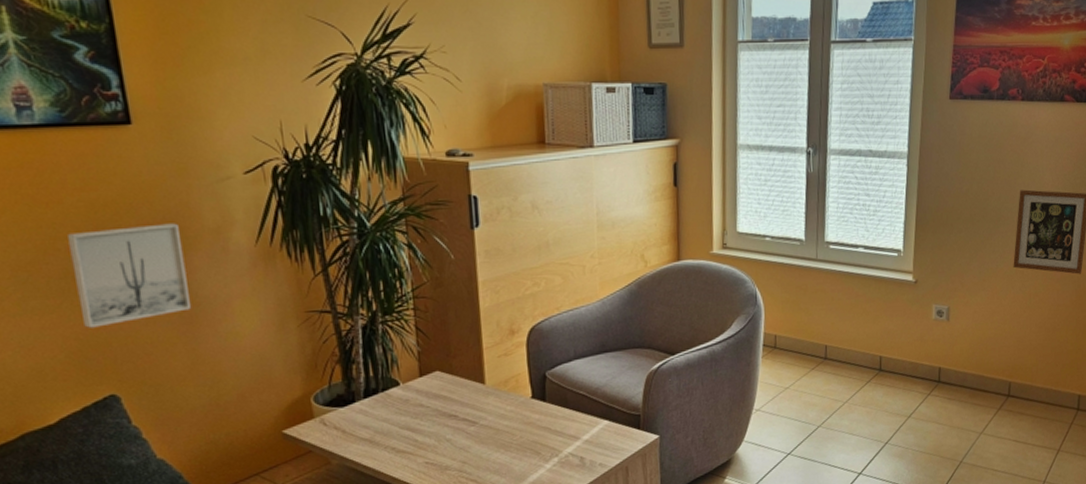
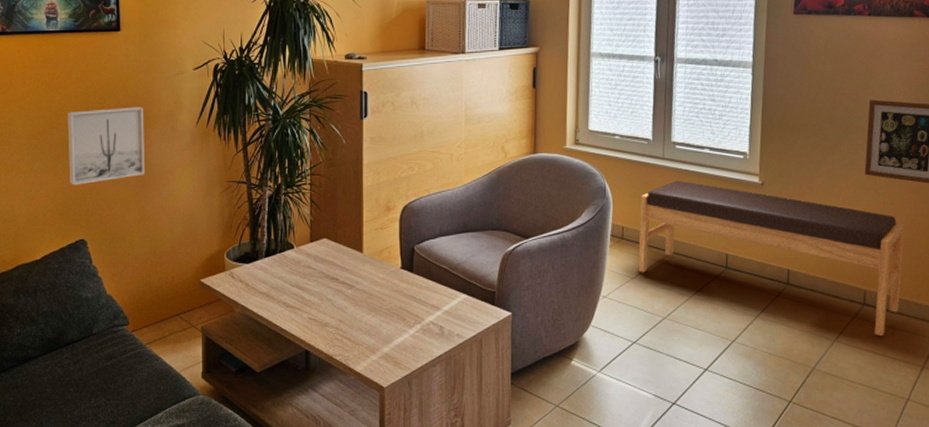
bench: none [791,282,1048,425] -> present [638,180,905,337]

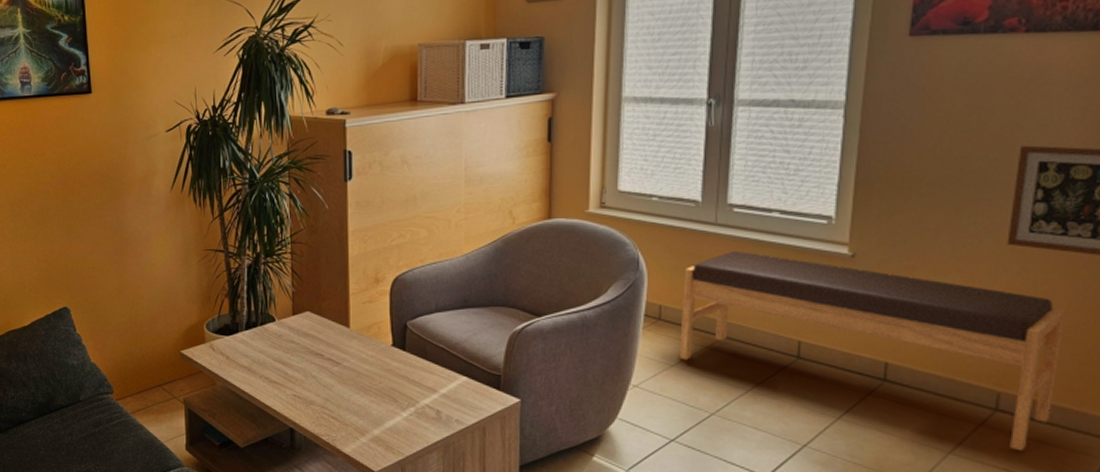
wall art: present [68,106,145,185] -> none [46,172,123,253]

